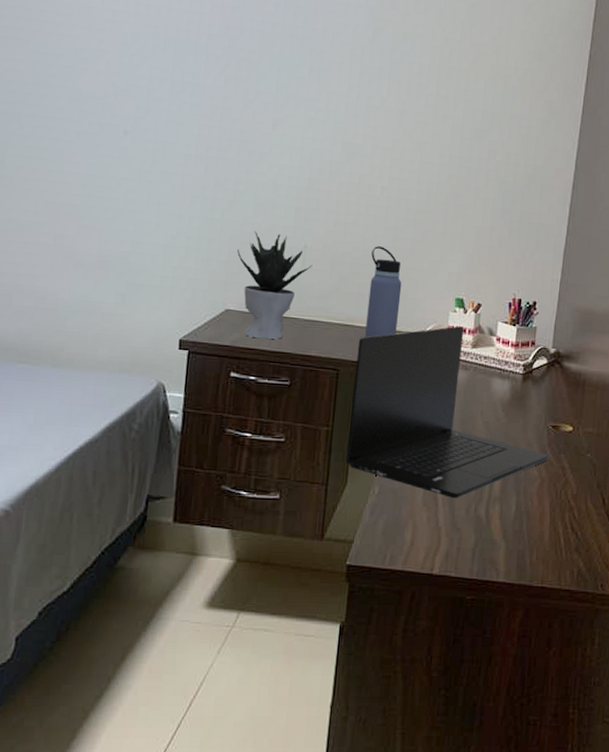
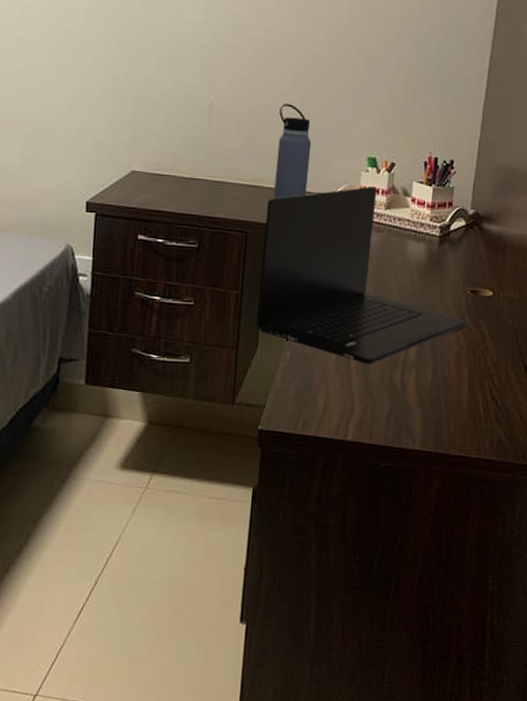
potted plant: present [237,231,313,340] -> none [142,90,219,201]

